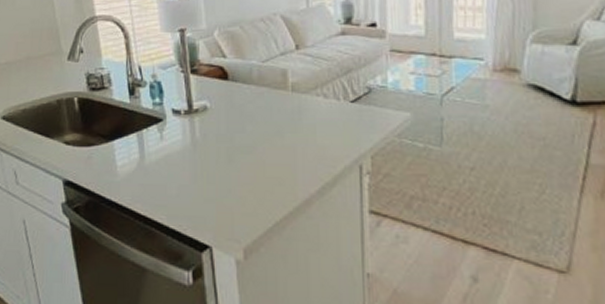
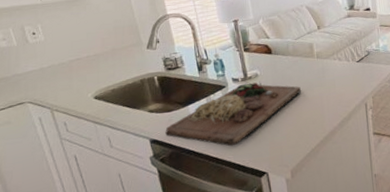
cutting board: none [82,116,267,203] -> present [165,81,302,147]

